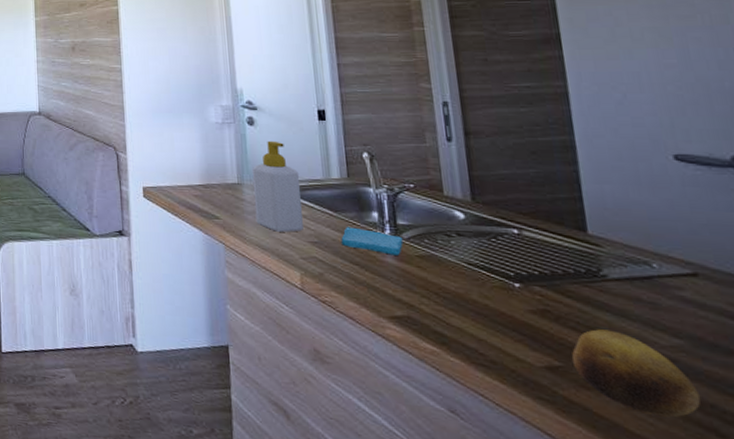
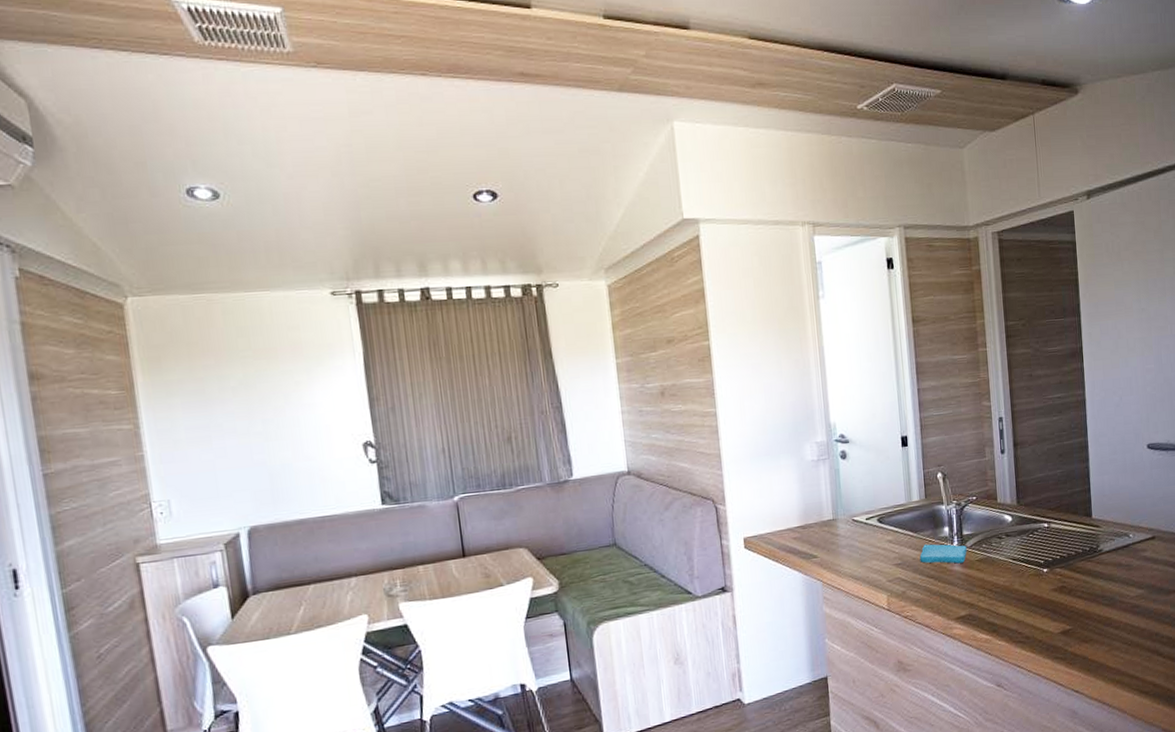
soap bottle: present [251,141,303,232] -> none [845,472,890,561]
fruit: present [571,329,701,417] -> none [1077,592,1151,651]

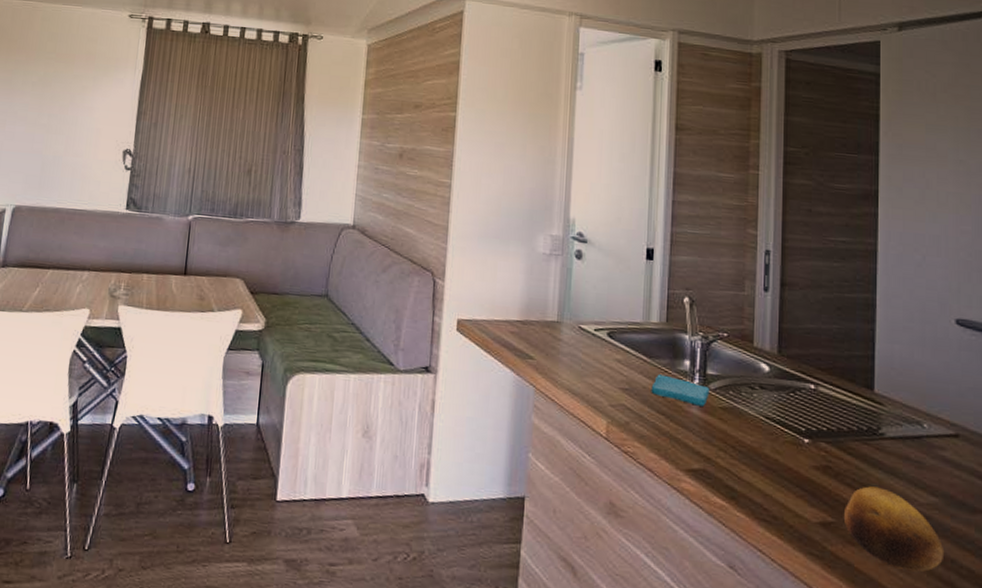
fruit: none [1077,592,1151,651] -> present [843,486,945,572]

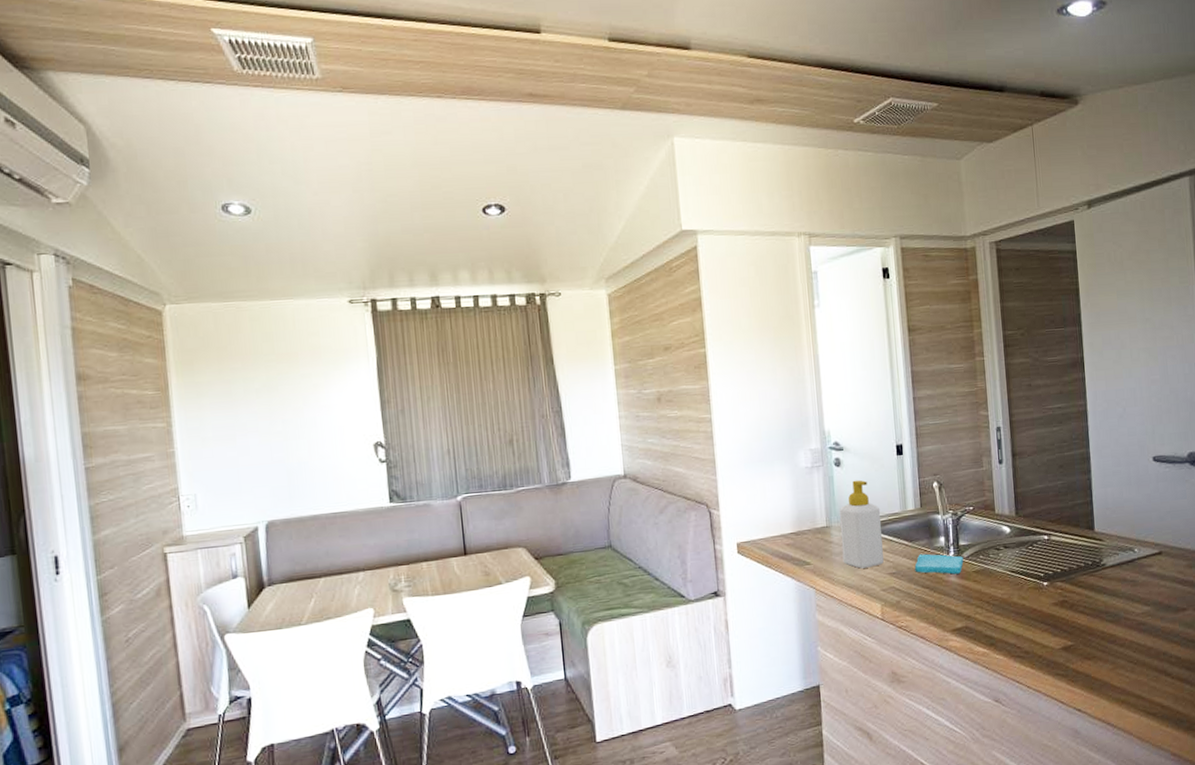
soap bottle: none [570,277,620,377] -> present [839,480,884,569]
fruit: present [843,486,945,572] -> none [1079,608,1158,670]

